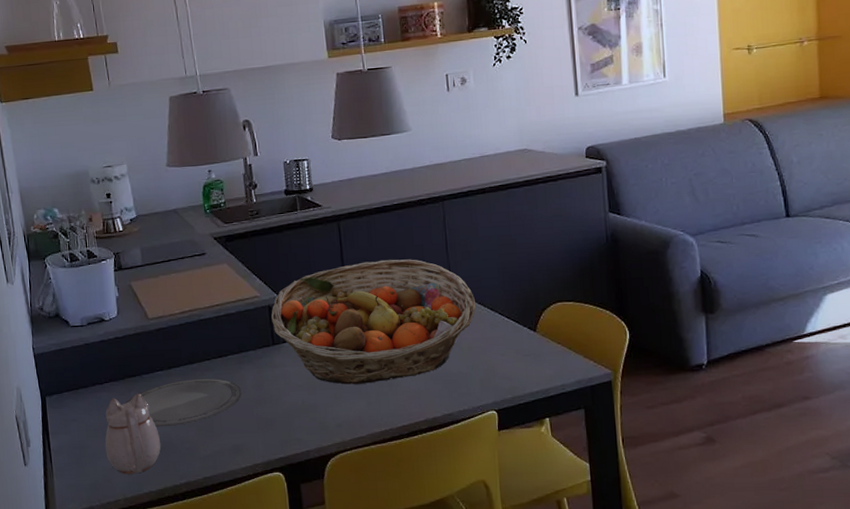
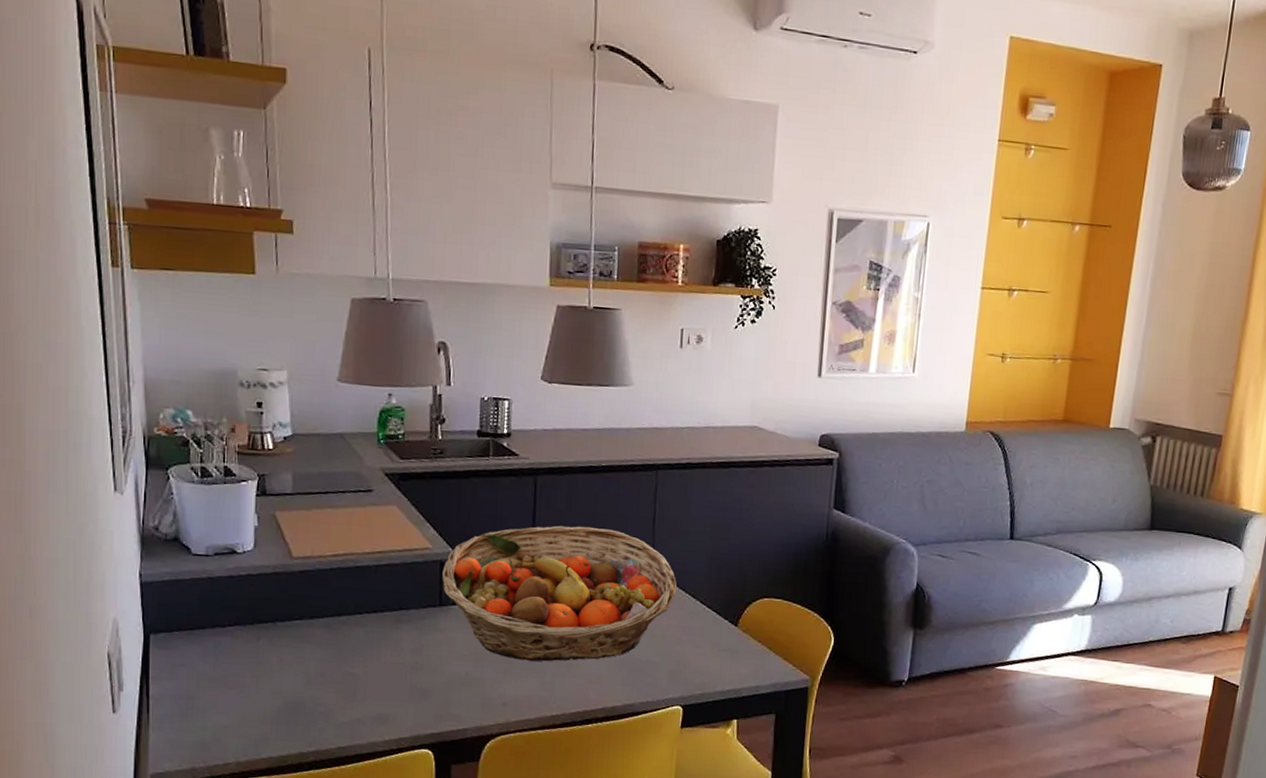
teapot: present [105,393,161,474] -> none [219,643,290,735]
plate: present [124,378,242,427] -> none [250,633,395,686]

